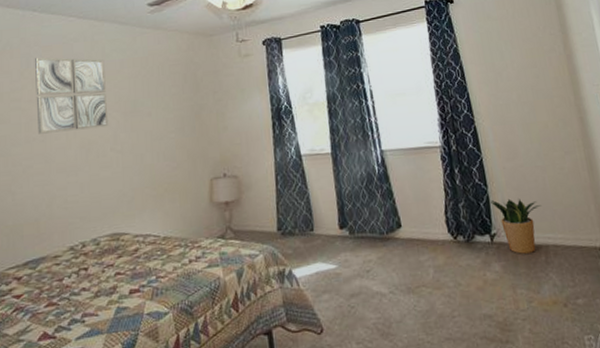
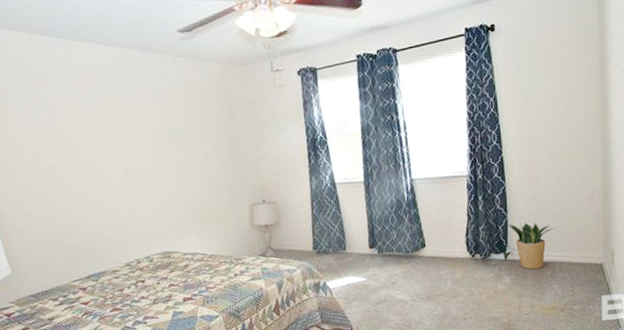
wall art: present [35,57,109,134] -> none [69,86,150,163]

